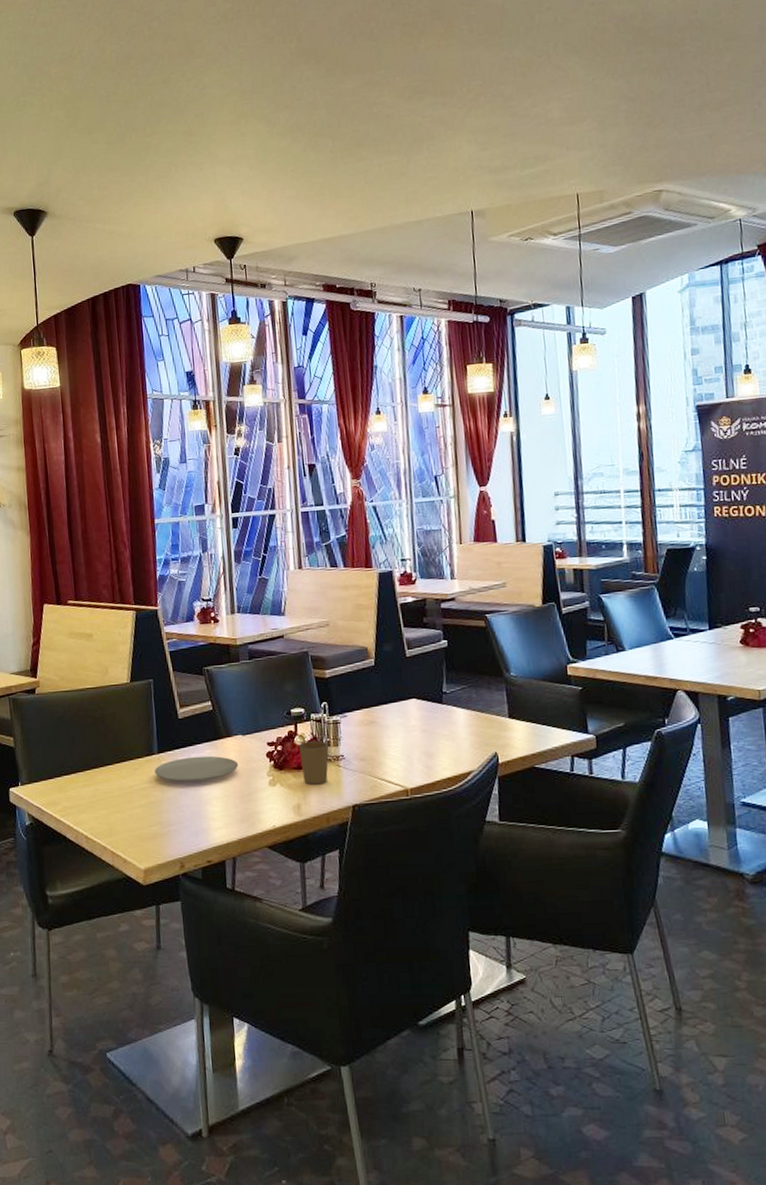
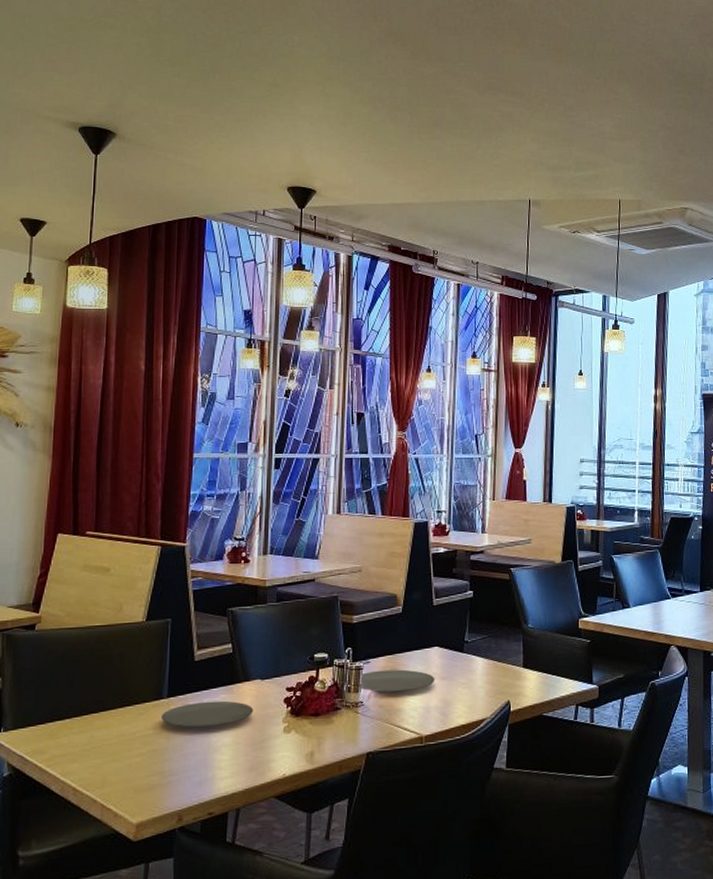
cup: present [299,741,329,785] -> none [319,687,349,732]
plate: none [337,722,416,746] -> present [357,669,435,693]

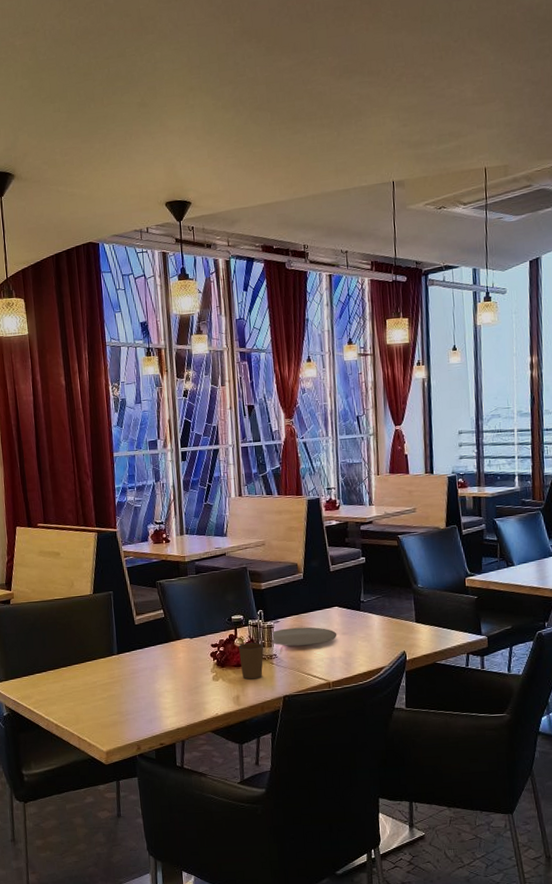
plate: present [160,700,254,728] -> none [114,656,187,678]
cup: none [319,687,349,732] -> present [238,642,264,680]

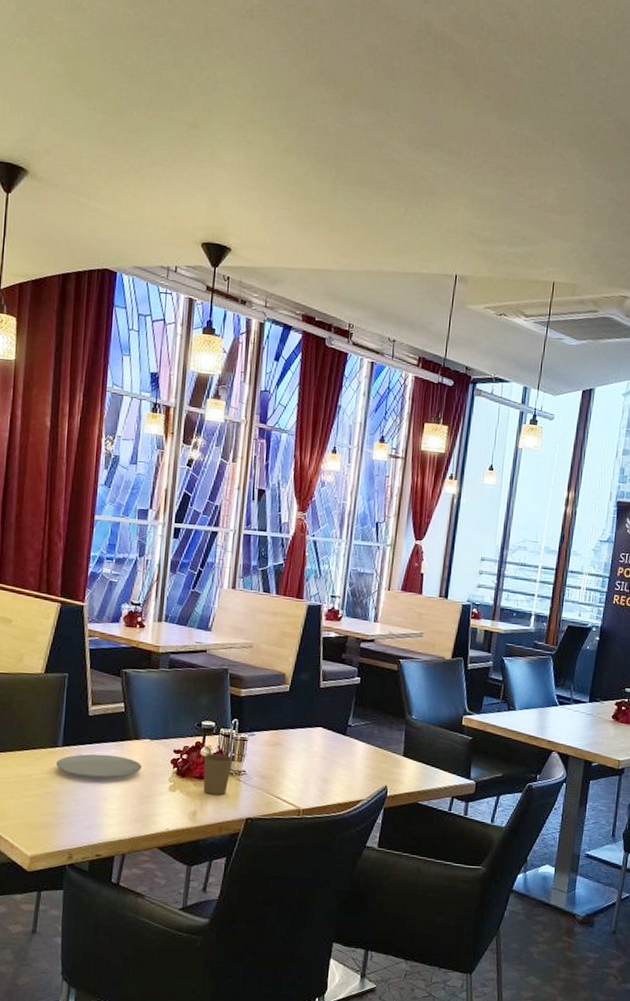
plate: none [114,656,187,678] -> present [55,753,143,778]
plate: present [270,627,337,647] -> none [241,743,317,766]

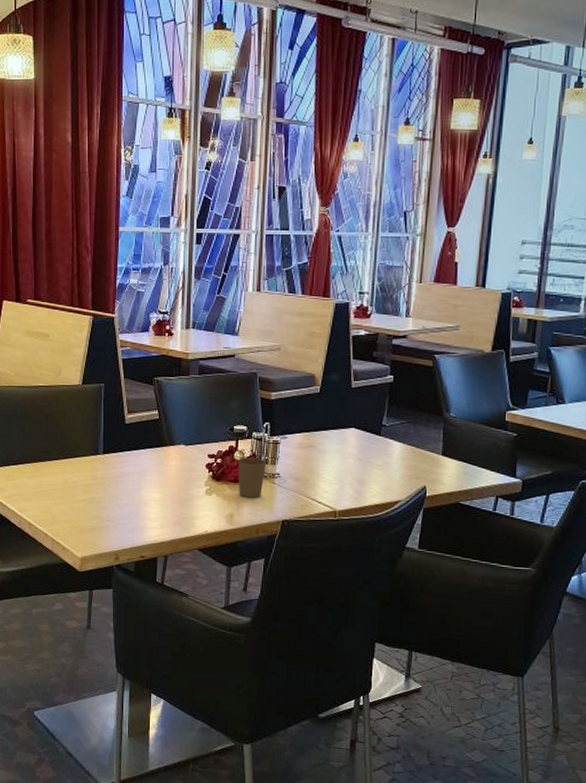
plate: present [55,753,143,778] -> none [97,460,179,483]

